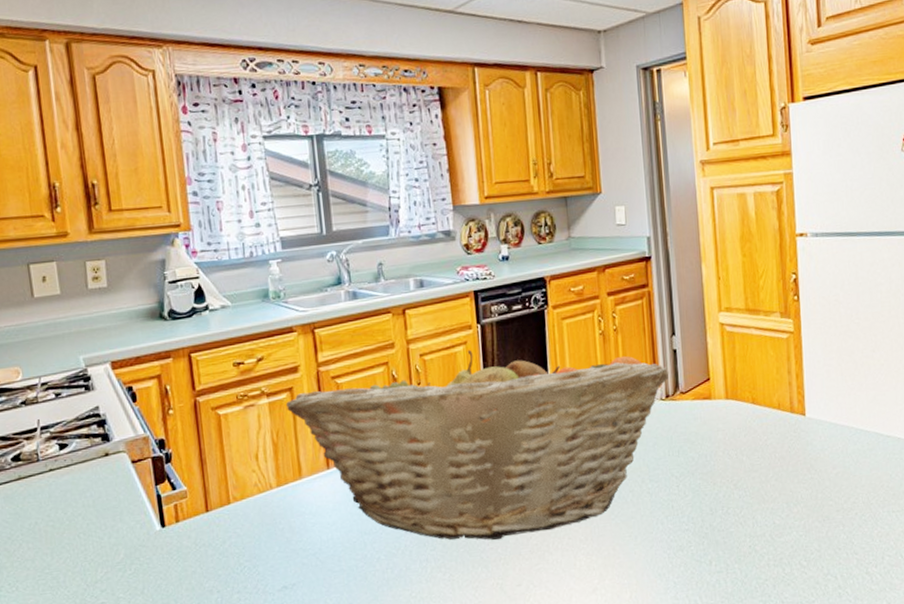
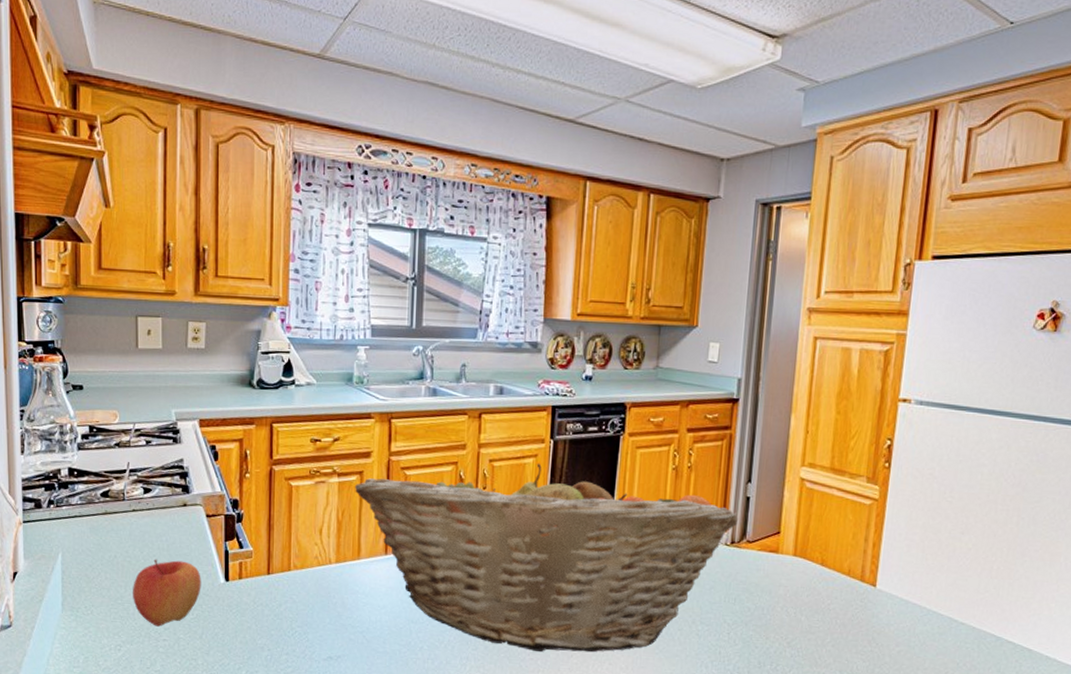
apple: none [59,514,136,590] -> present [133,559,201,627]

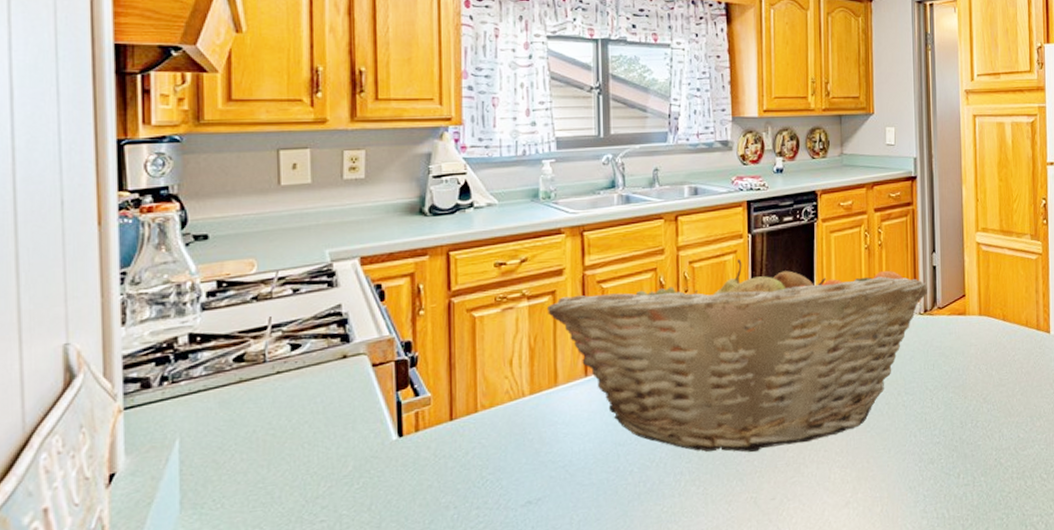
apple: present [133,559,201,627] -> none [278,422,368,507]

